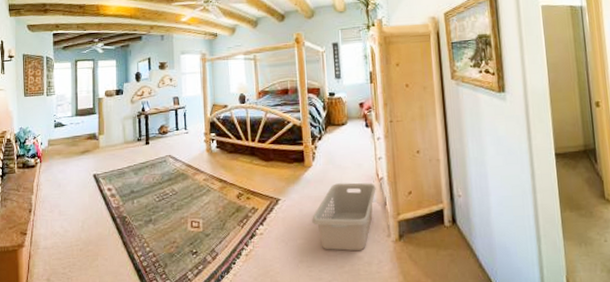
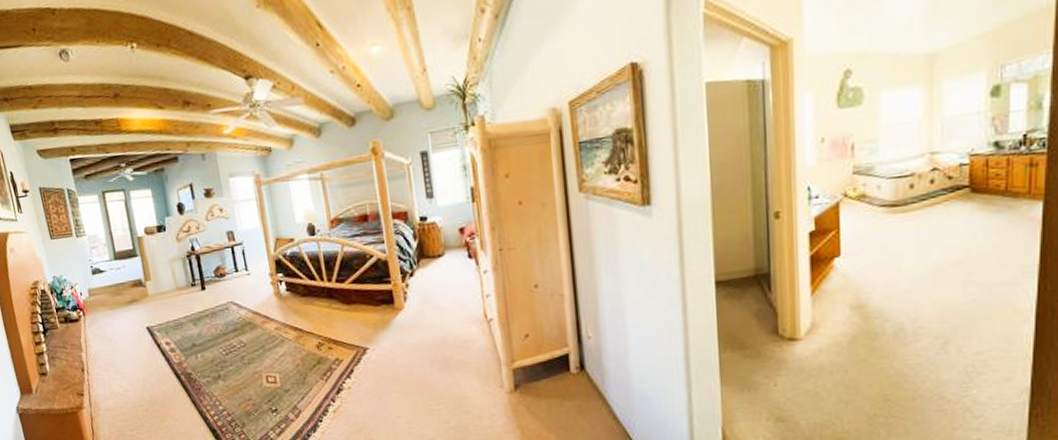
laundry basket: present [312,182,376,251] -> none [408,325,484,405]

